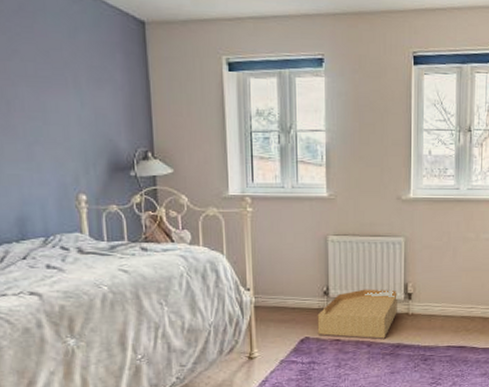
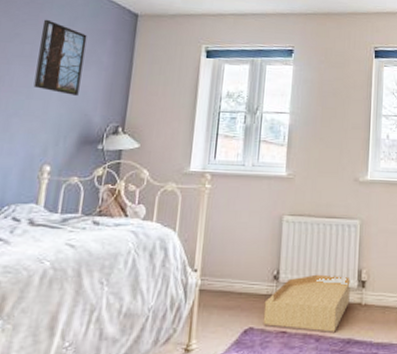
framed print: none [39,31,98,119] -> present [33,19,87,96]

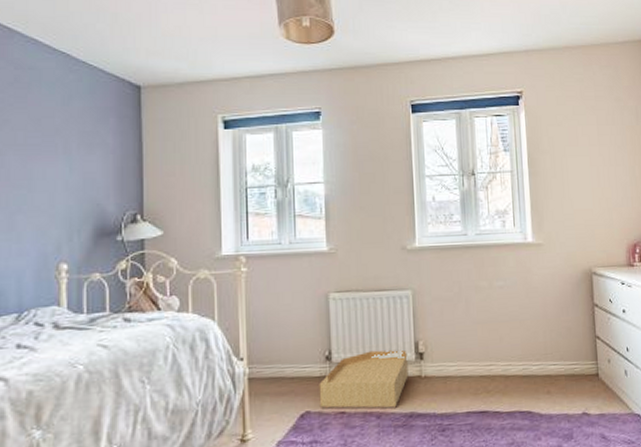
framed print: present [33,19,87,96] -> none [33,100,86,184]

